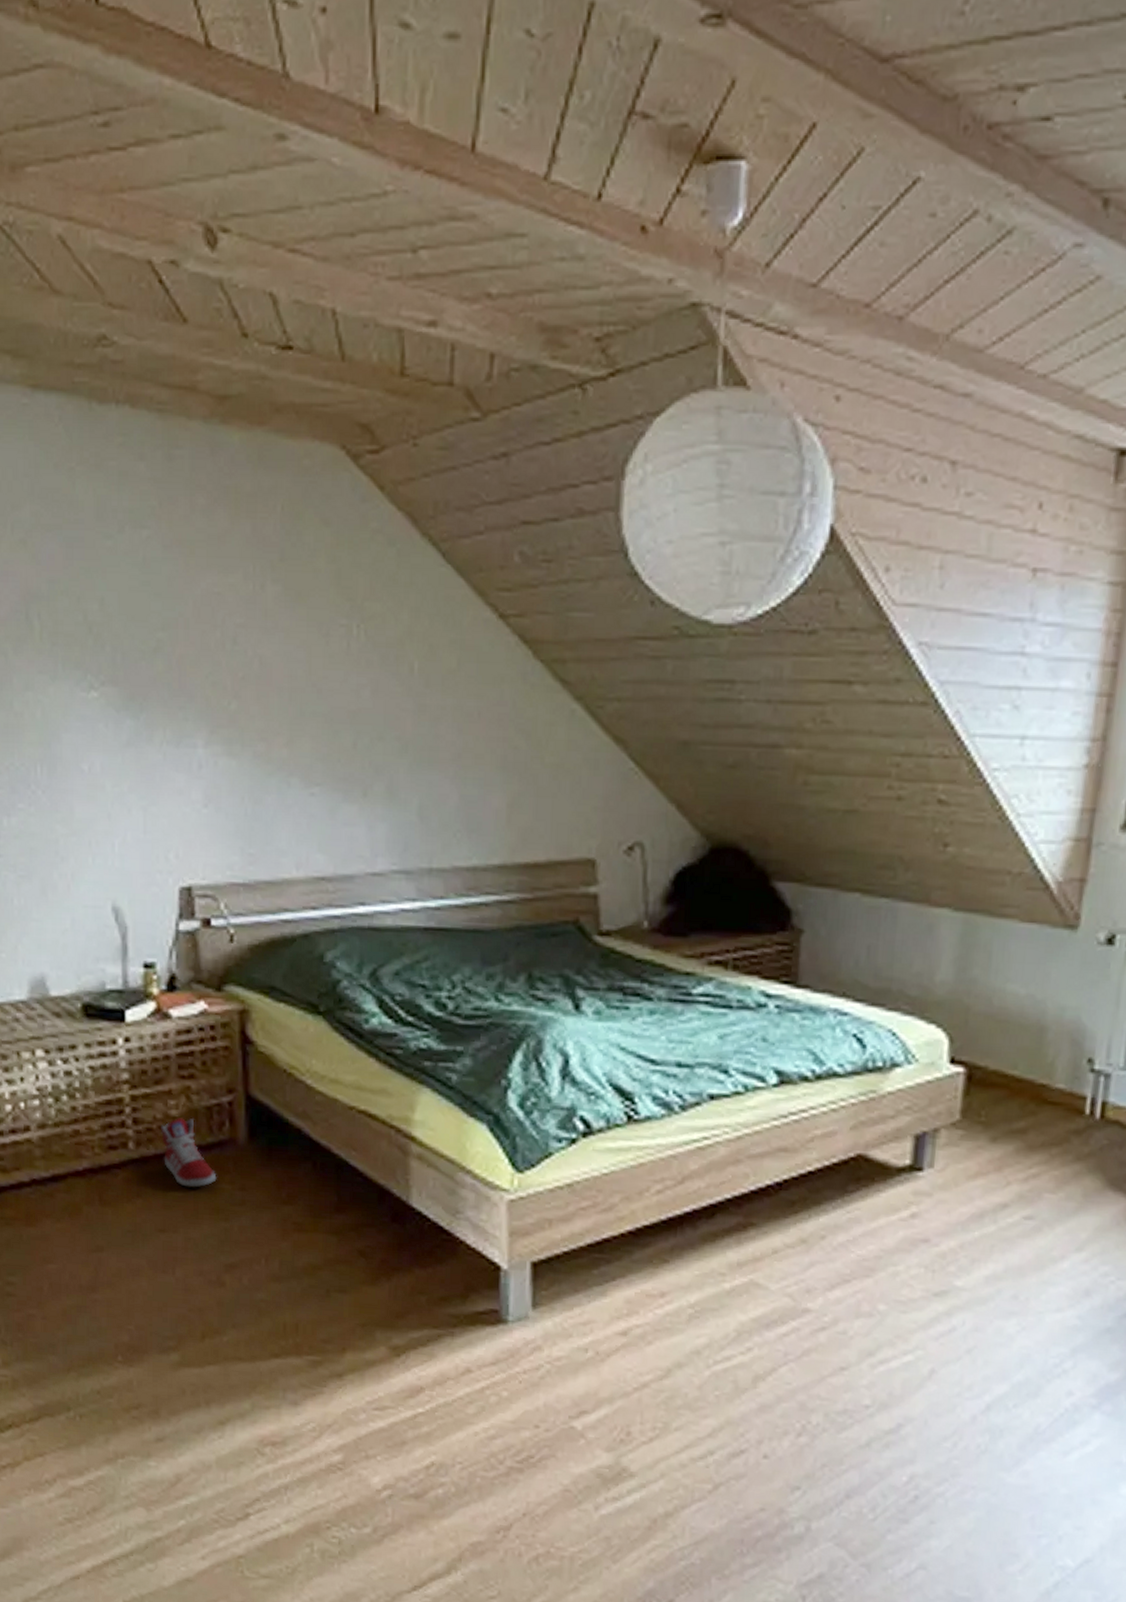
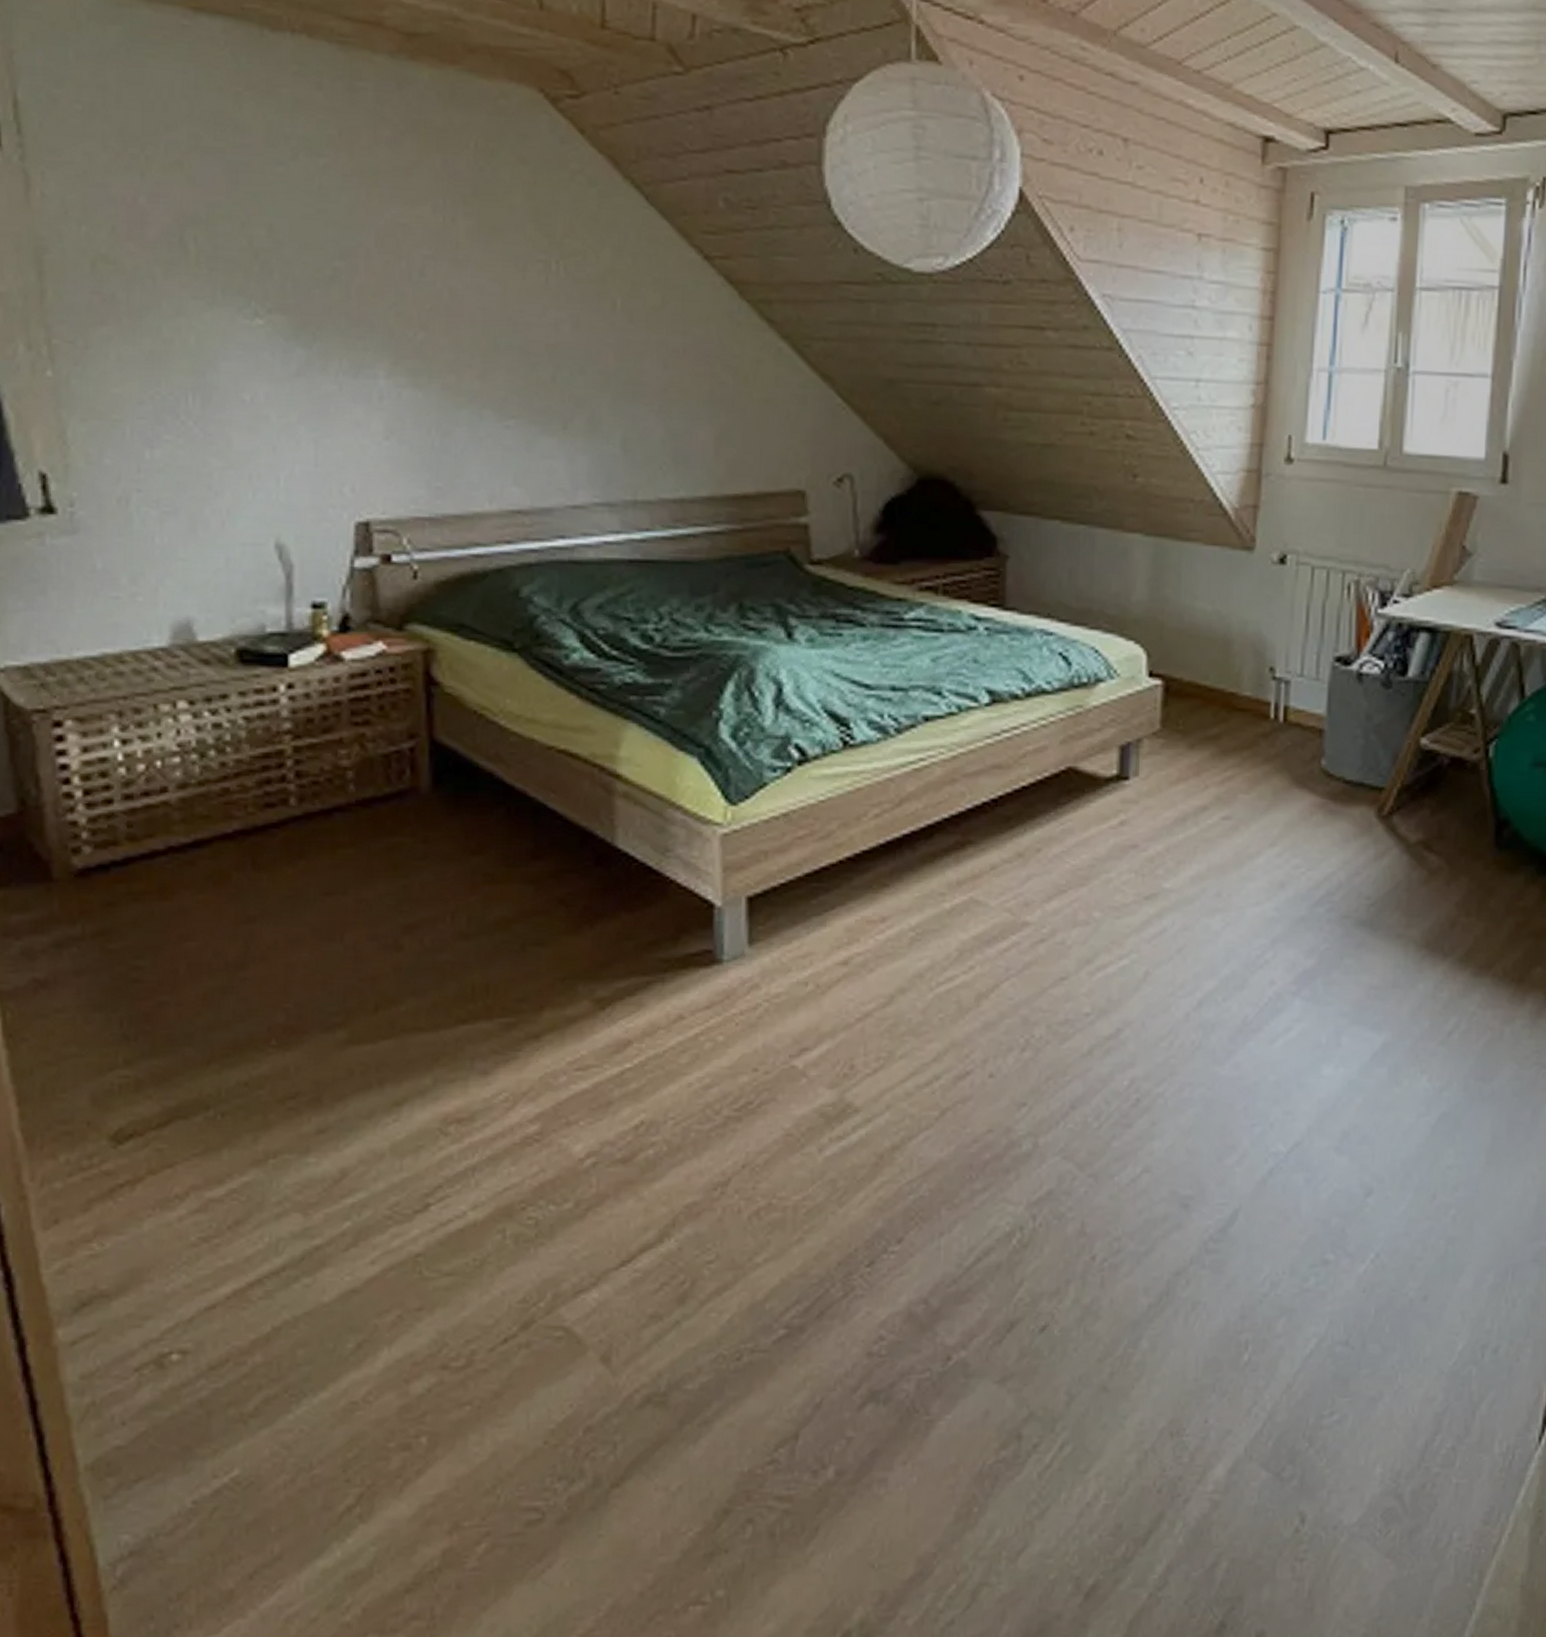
sneaker: present [160,1118,217,1188] -> none [328,768,395,844]

